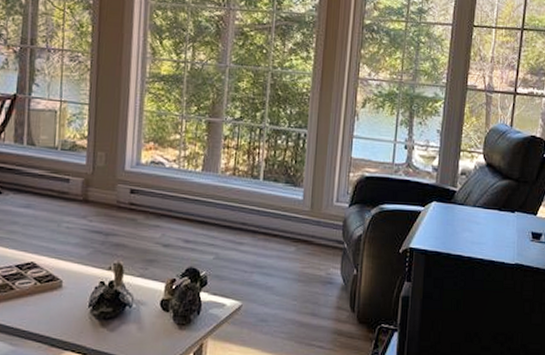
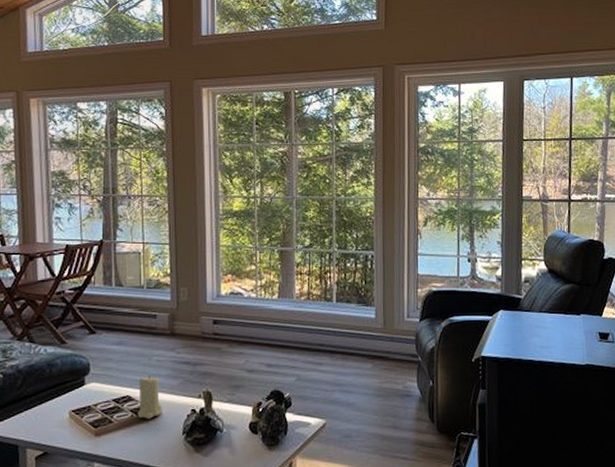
candle: none [42,242,69,288] -> present [138,375,162,419]

